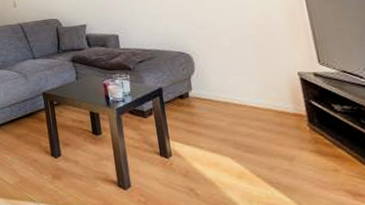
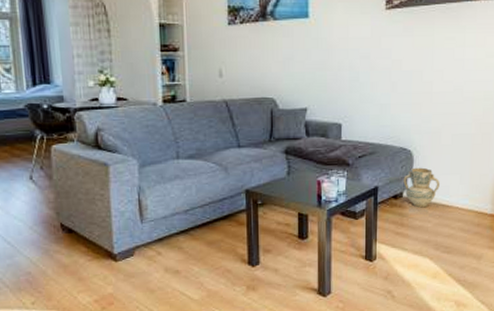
ceramic jug: none [186,69,227,107] -> present [403,167,440,208]

